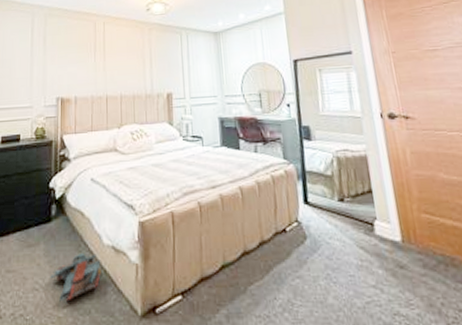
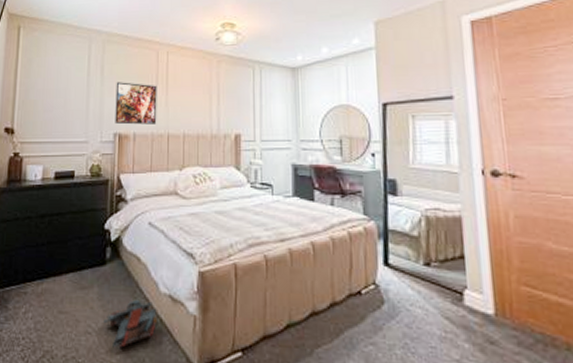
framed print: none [57,51,96,89] -> present [115,82,157,125]

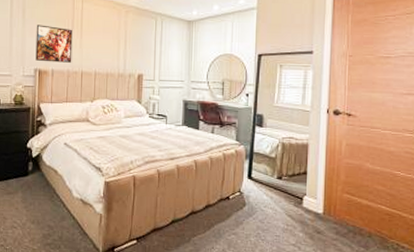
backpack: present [103,300,158,348] -> none [27,203,71,238]

